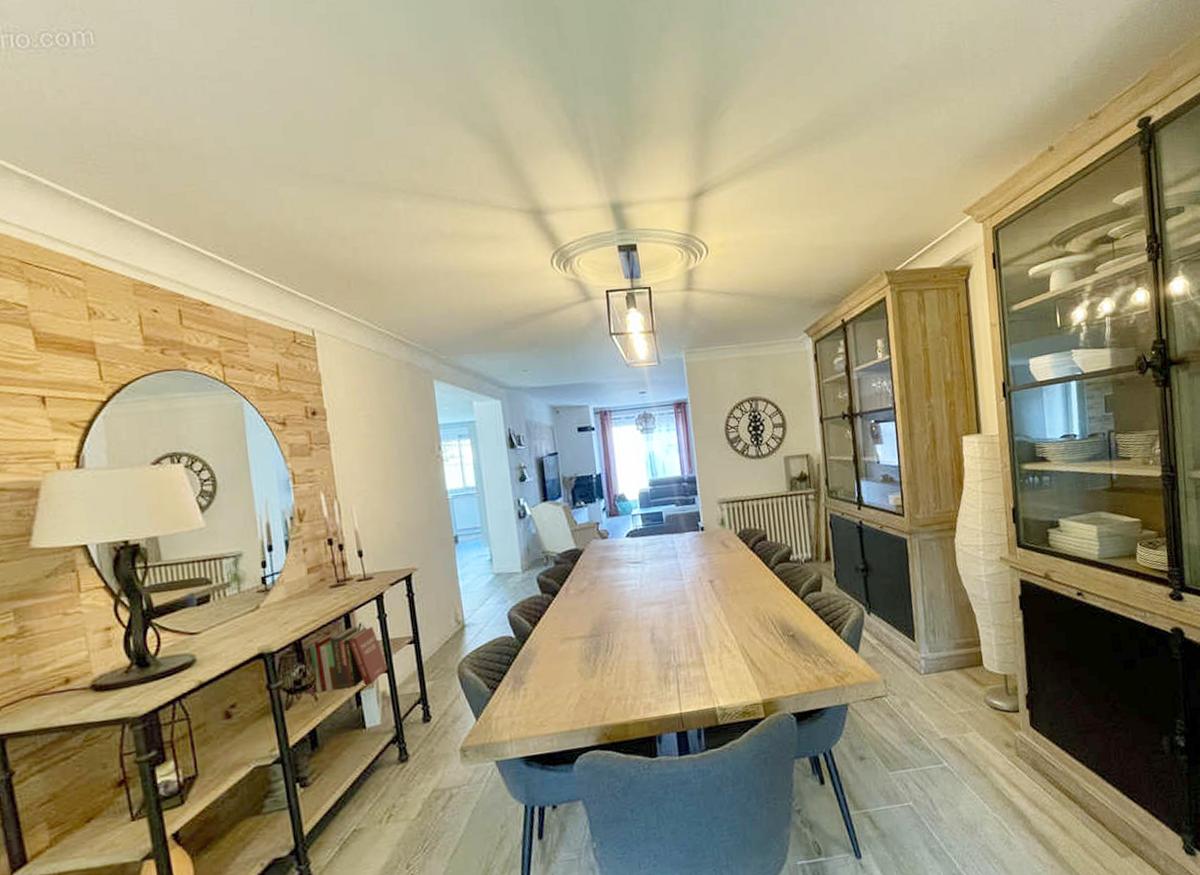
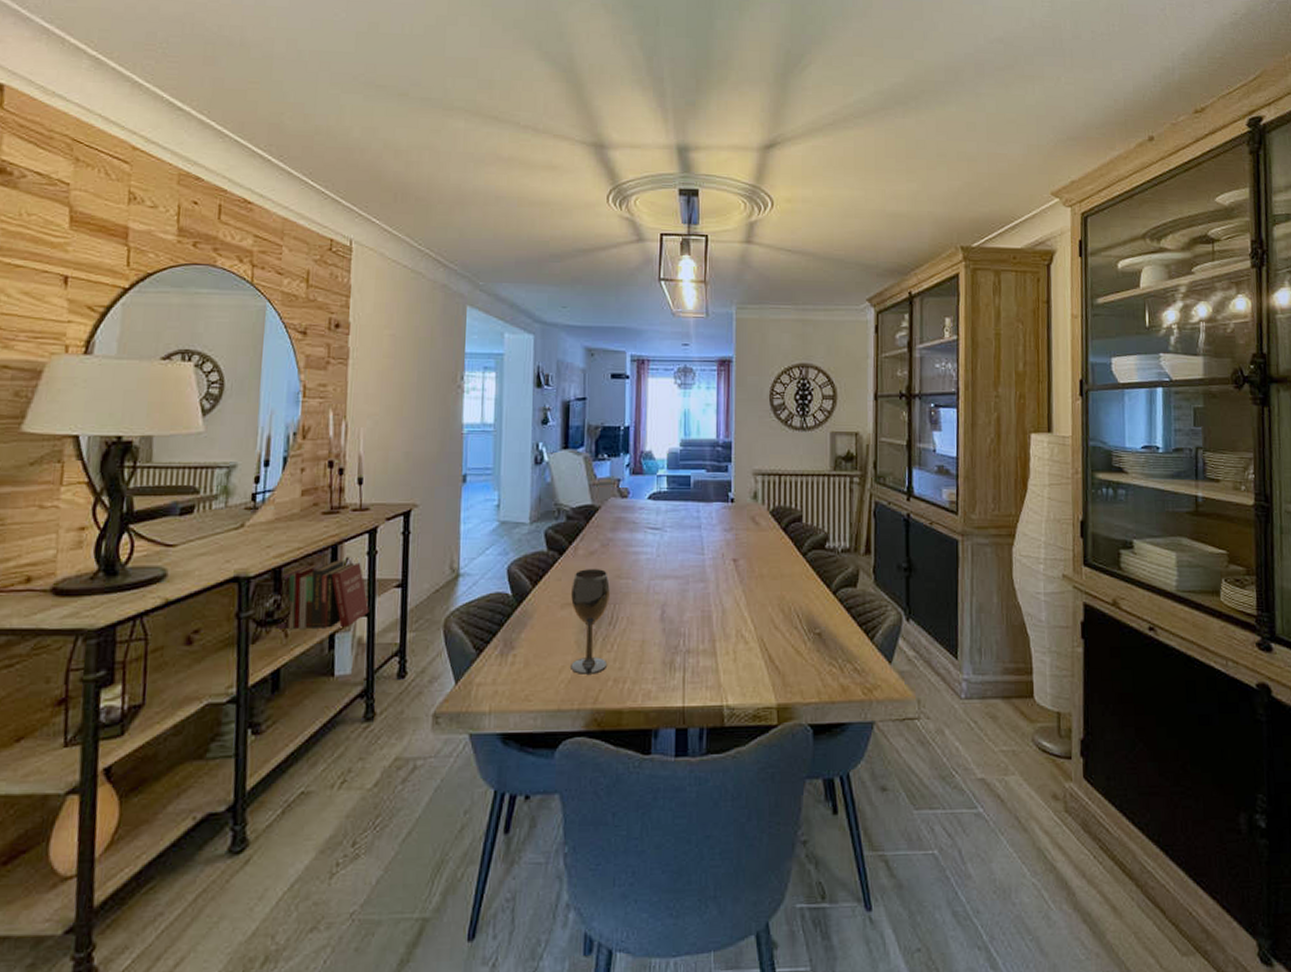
wine glass: none [568,604,610,698] -> present [571,569,611,674]

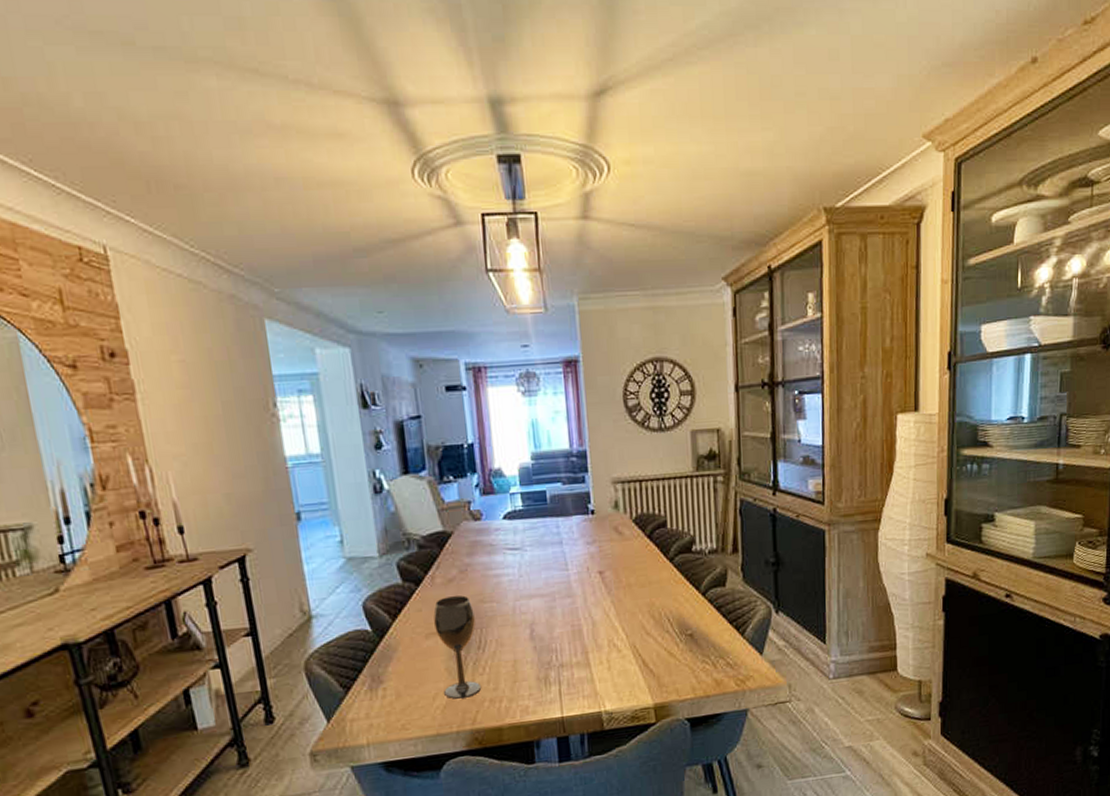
books: present [275,561,369,630] -> none [113,615,222,692]

